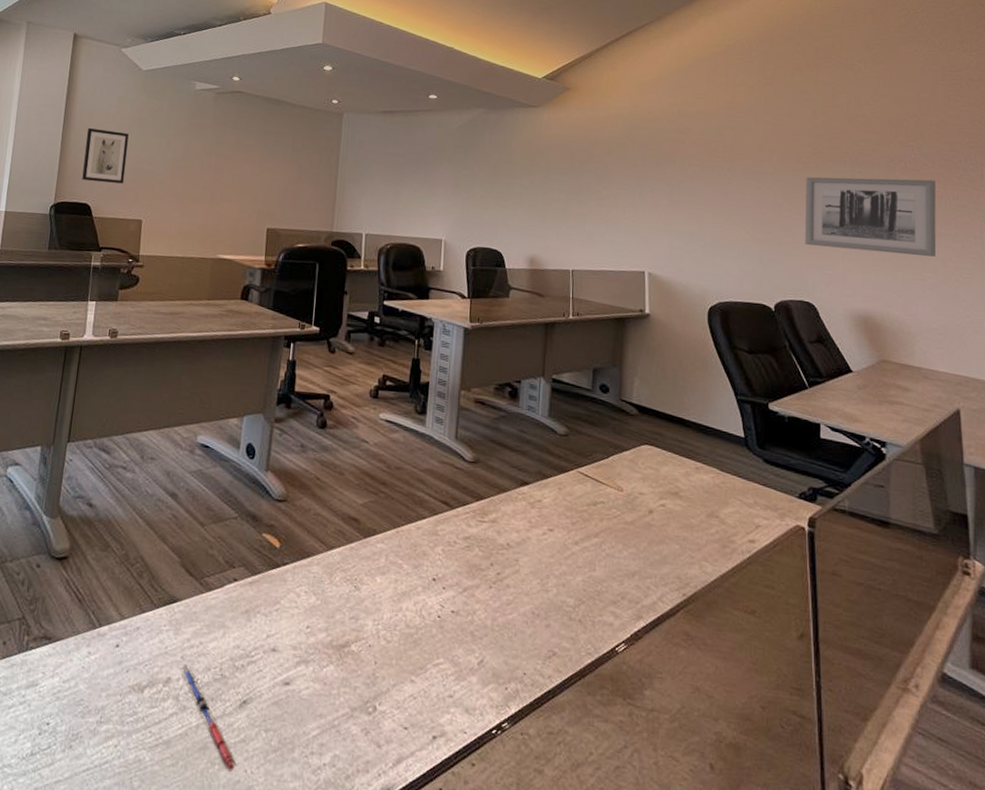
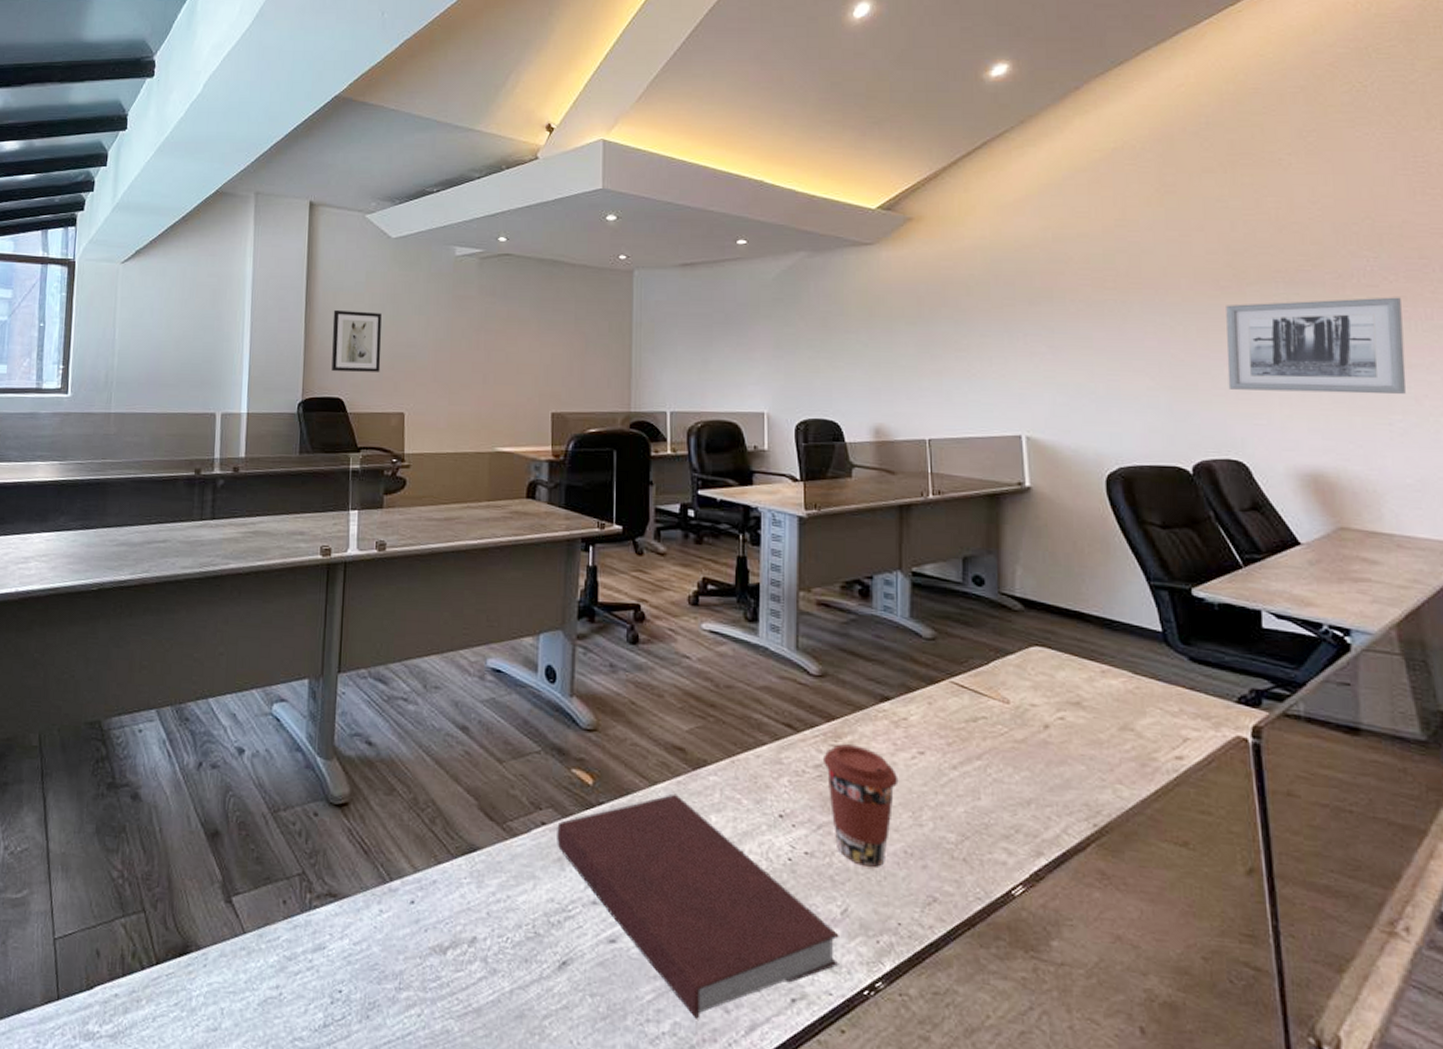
pen: present [179,664,237,772] -> none [486,921,560,1043]
notebook: none [245,557,475,753] -> present [557,793,839,1019]
coffee cup: none [471,520,531,625] -> present [822,744,899,867]

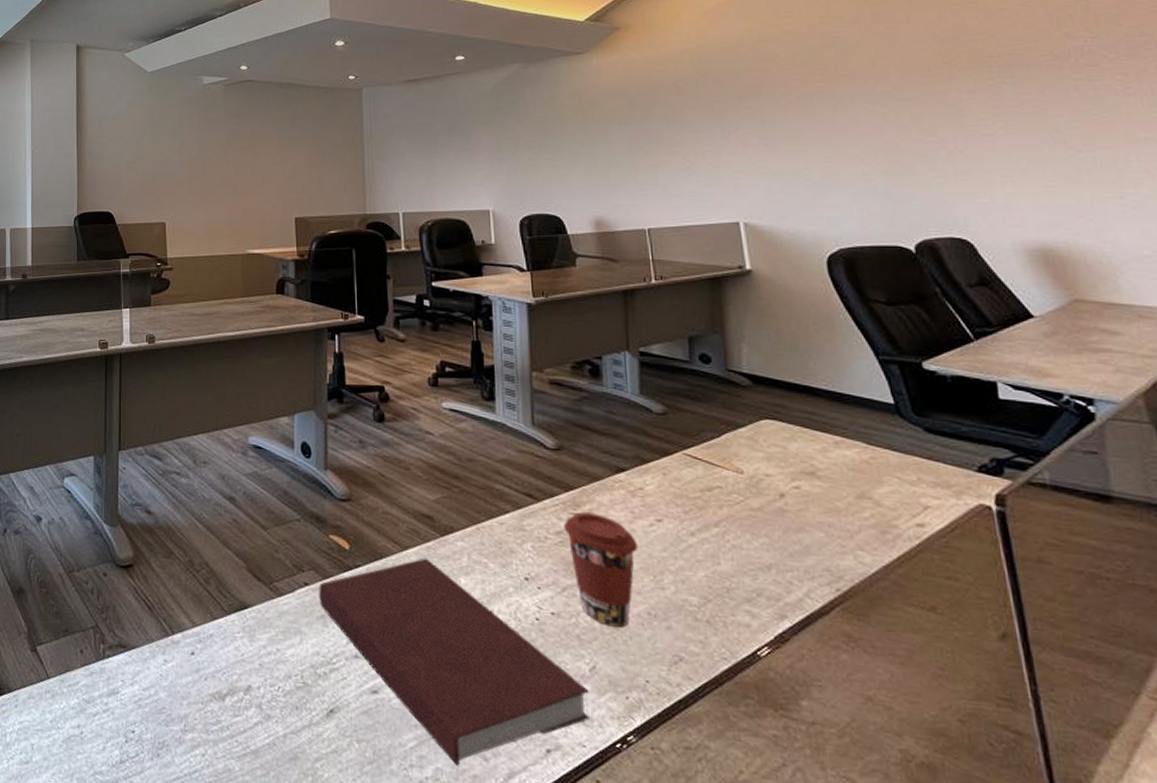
wall art: present [331,311,382,372] -> none [100,136,143,188]
wall art: present [1226,297,1407,394] -> none [938,74,1136,171]

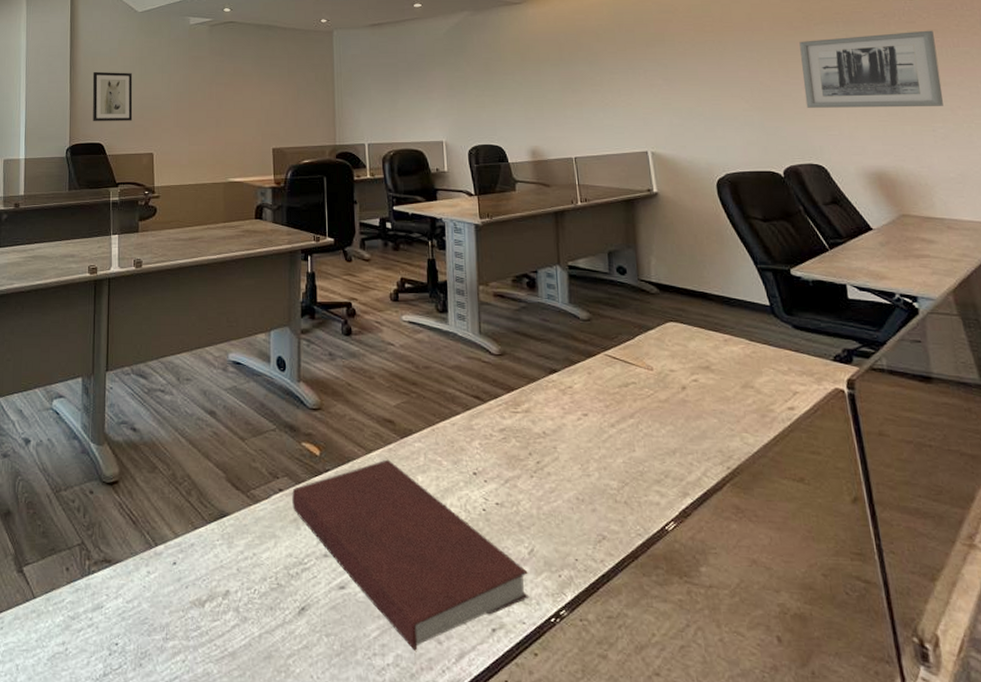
wall art: none [100,136,143,188] -> present [92,72,133,121]
coffee cup: present [563,512,639,628] -> none [505,411,569,513]
wall art: none [938,74,1136,171] -> present [799,30,944,108]

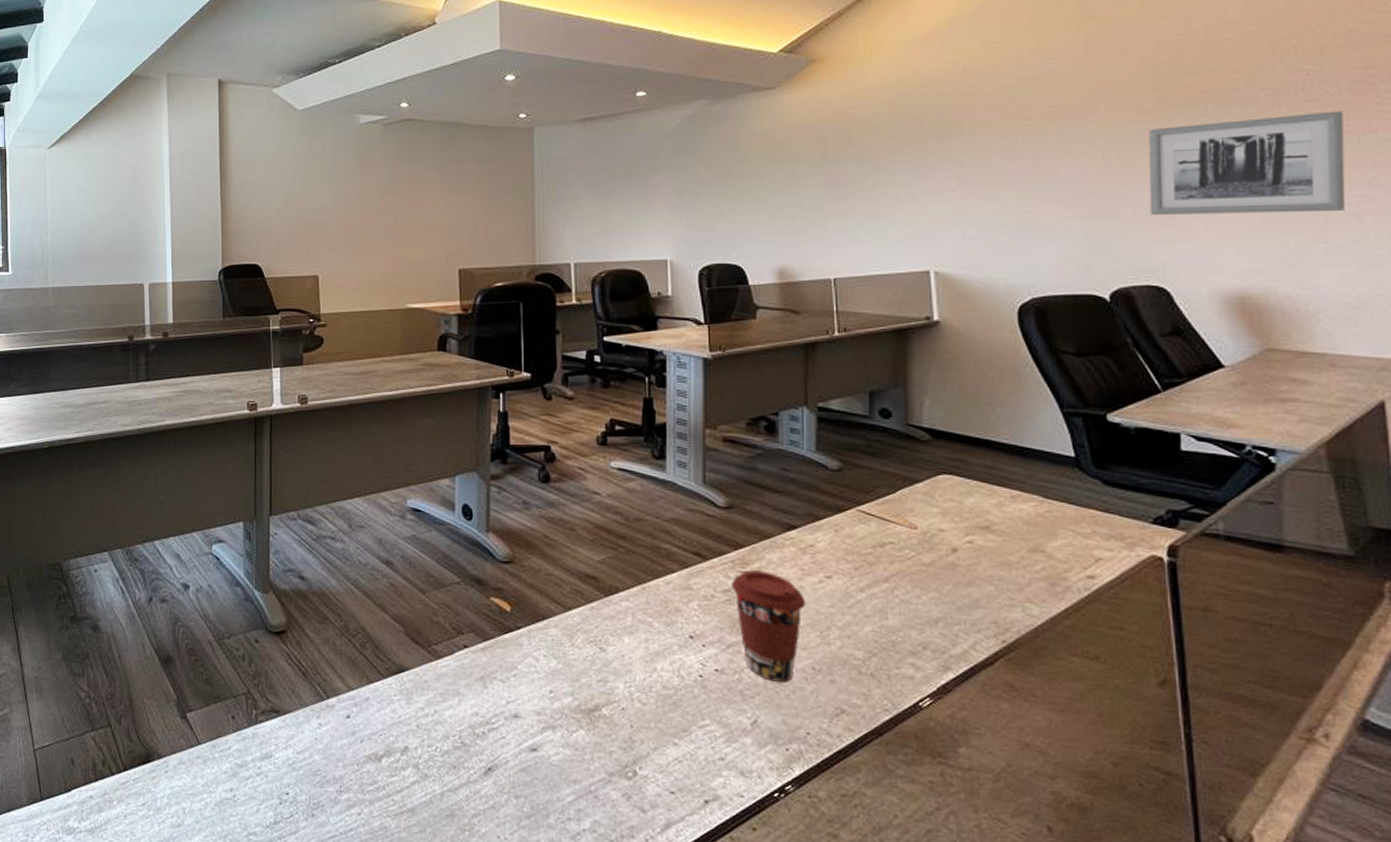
wall art: present [92,72,133,121] -> none [246,182,294,239]
notebook: present [292,459,530,651] -> none [479,618,750,818]
coffee cup: none [505,411,569,513] -> present [730,570,806,682]

